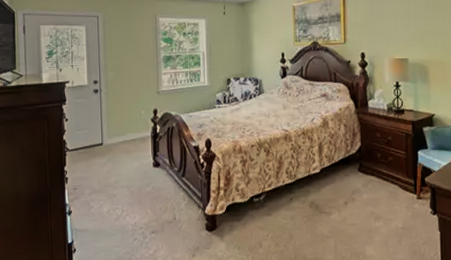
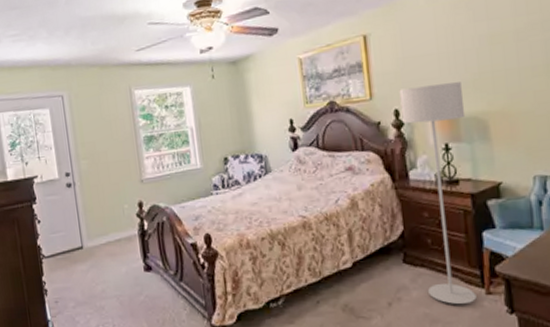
floor lamp: none [366,36,413,206] -> present [399,82,477,305]

